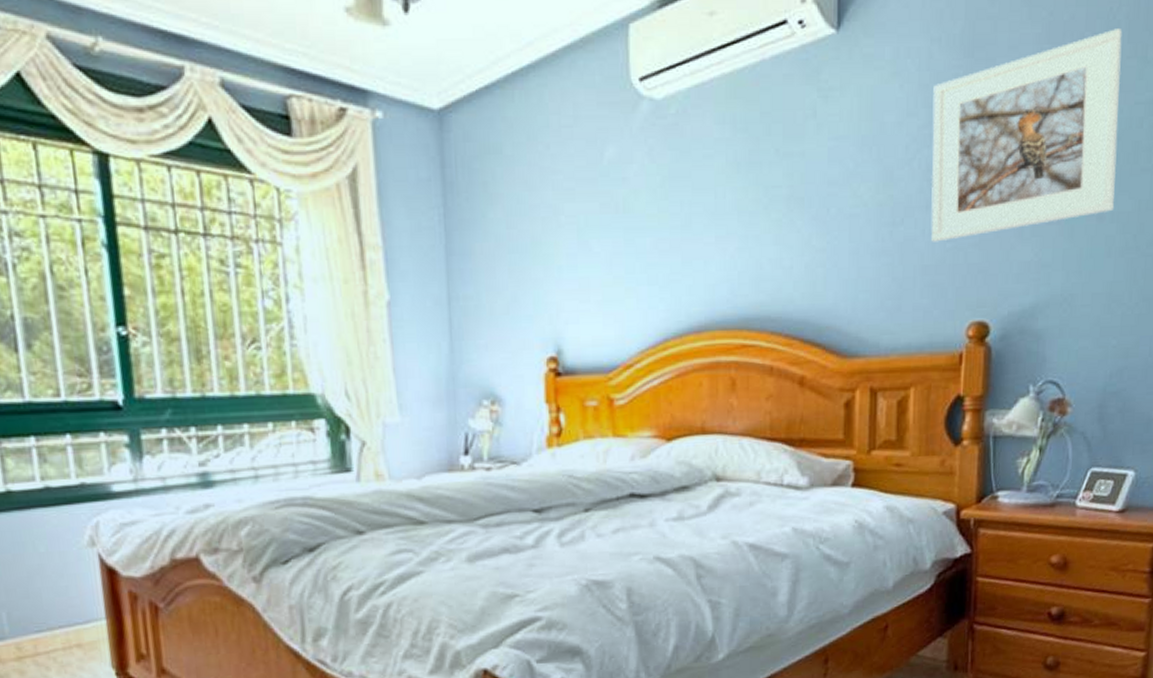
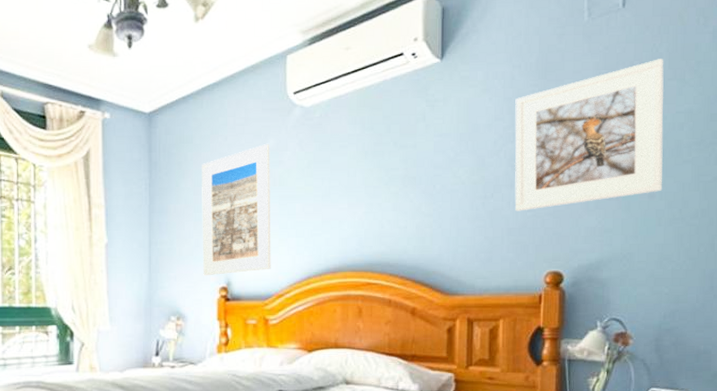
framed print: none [516,152,616,343] -> present [202,143,271,276]

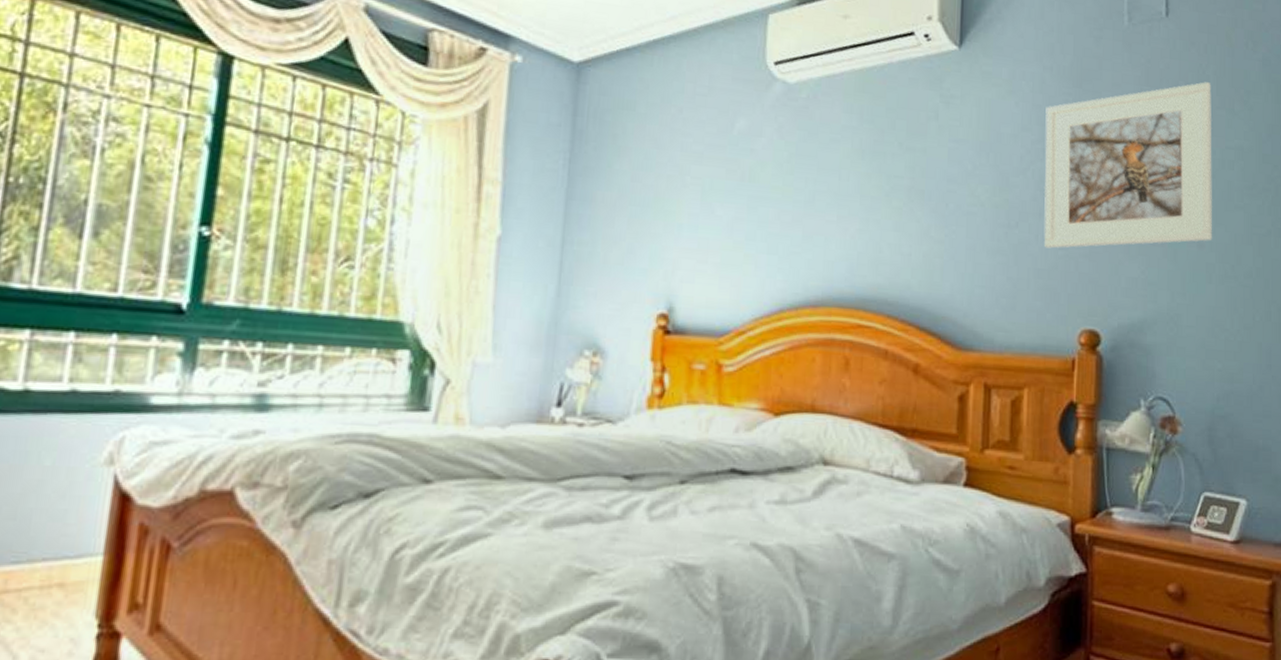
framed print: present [202,143,271,276] -> none [635,123,740,297]

